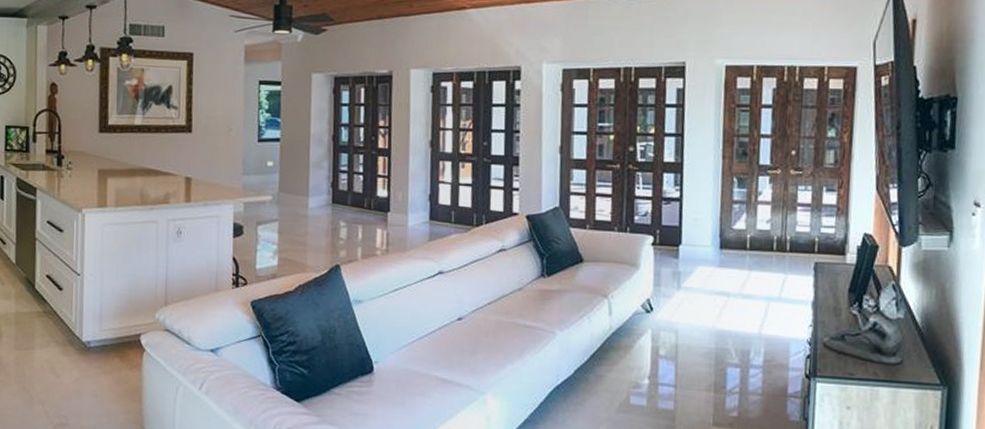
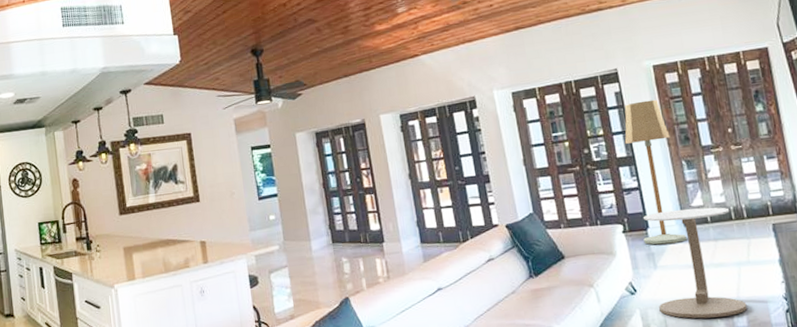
floor lamp: none [672,103,727,266] -> present [624,99,687,245]
side table: none [673,229,773,352] -> present [643,207,748,319]

